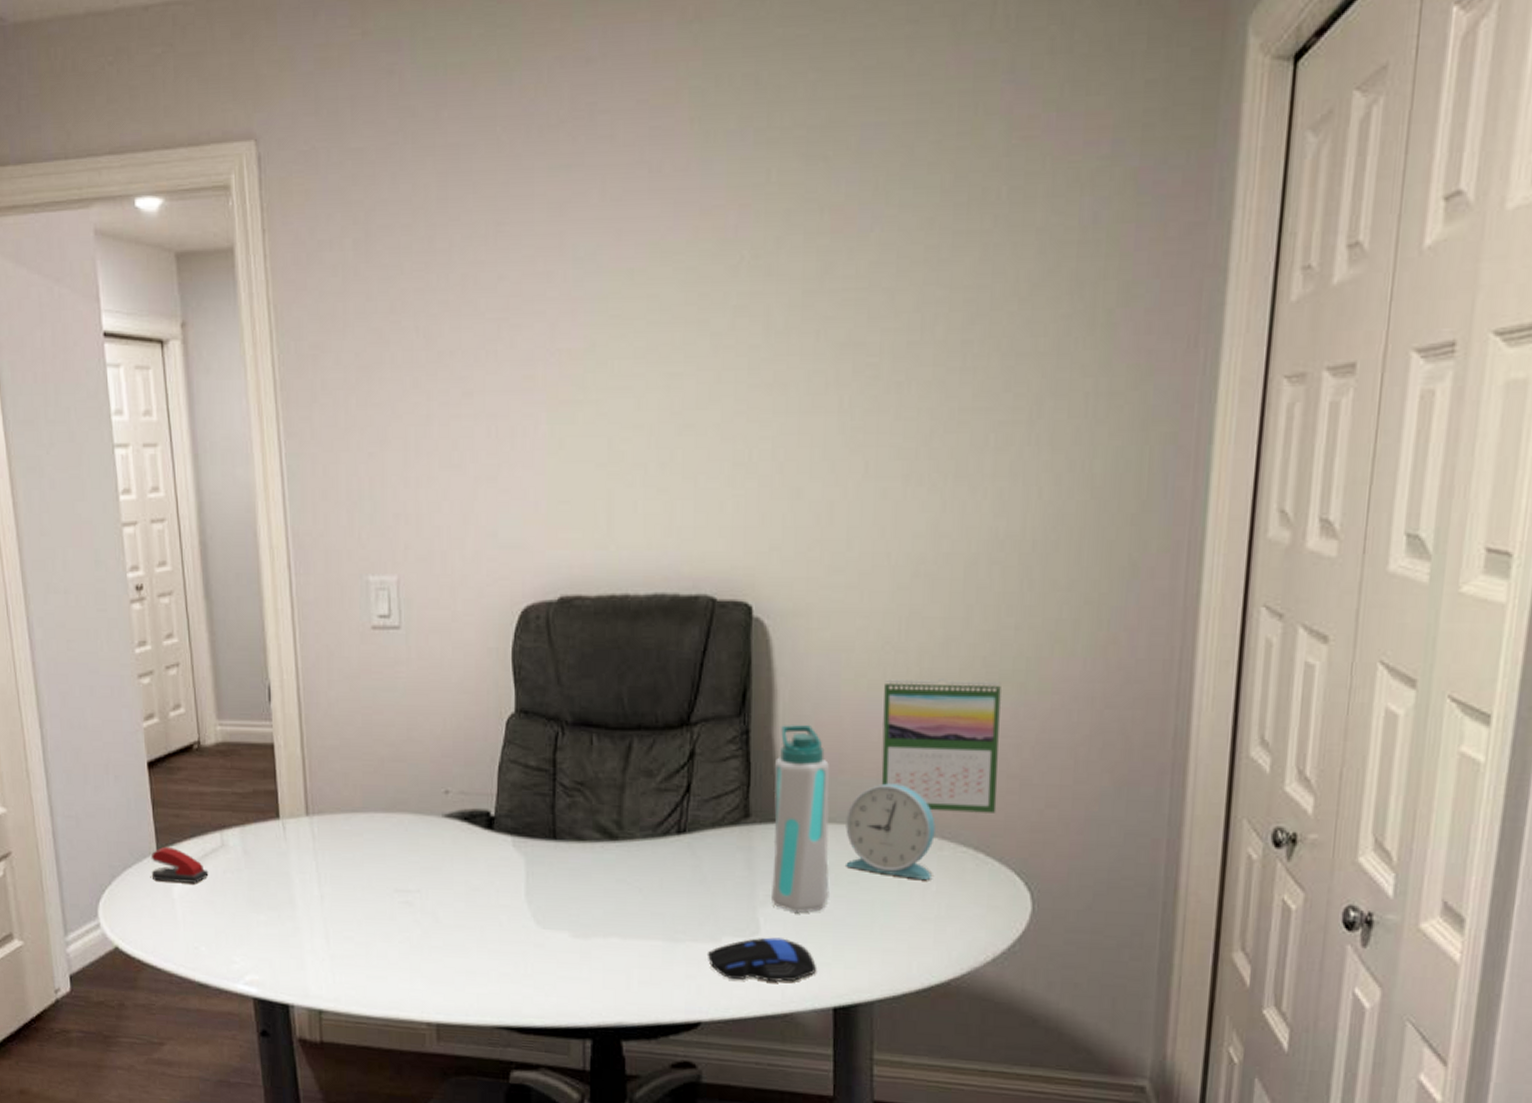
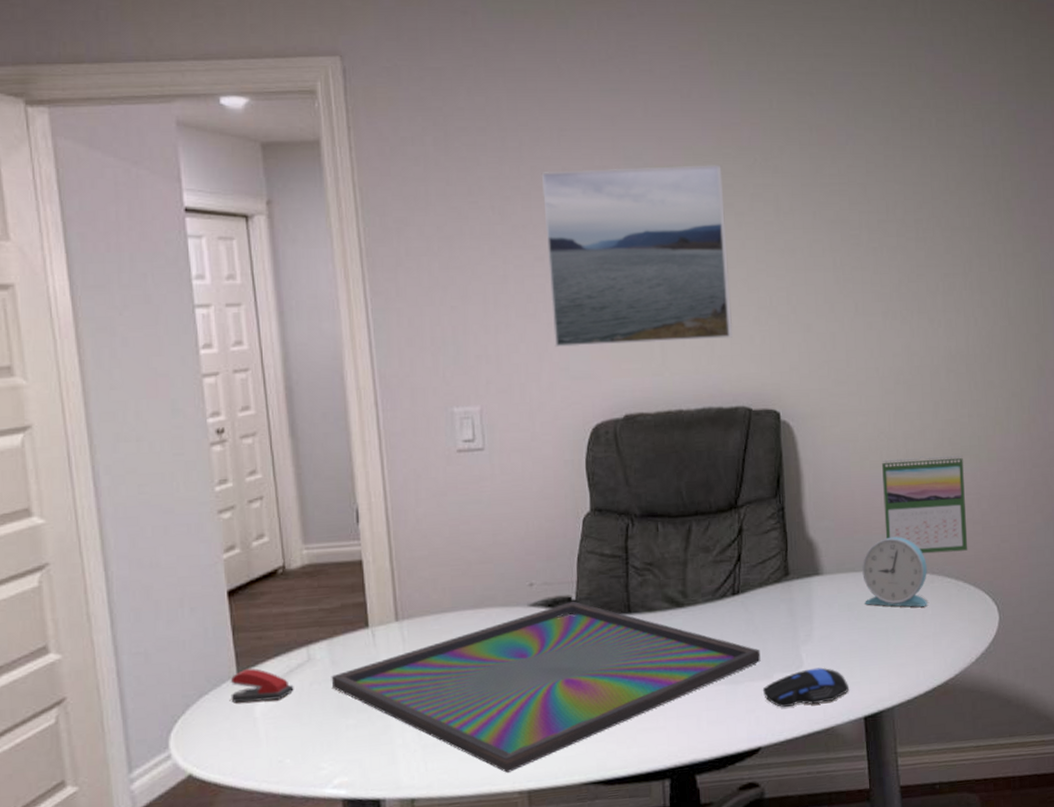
monitor: none [243,816,708,1000] -> present [331,601,761,773]
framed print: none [473,266,699,508] -> present [541,165,733,348]
water bottle: present [772,724,830,912] -> none [805,498,854,646]

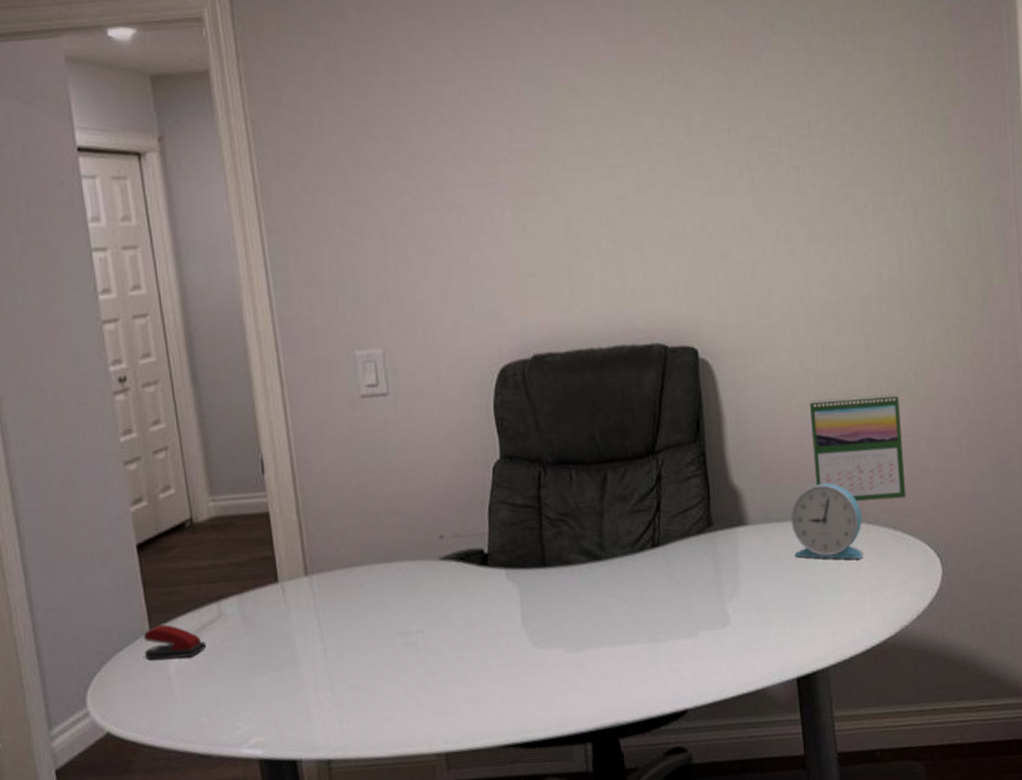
monitor: present [331,601,761,773] -> none [242,554,685,734]
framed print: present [541,165,733,348] -> none [437,81,645,284]
computer mouse: present [762,667,850,708] -> none [687,624,781,668]

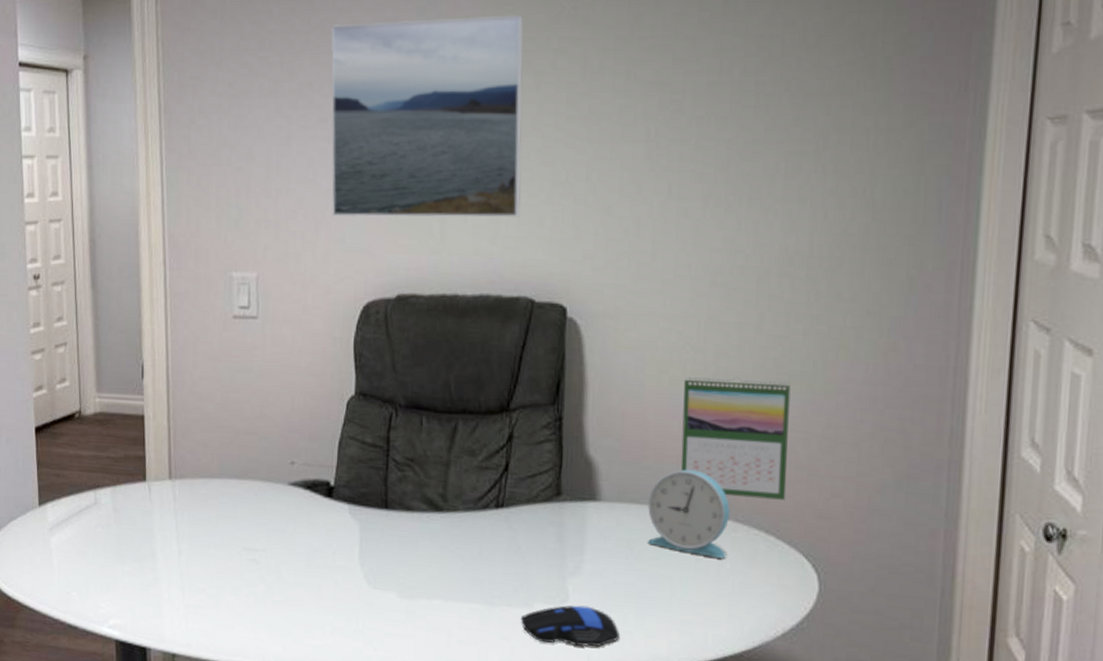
stapler: present [143,624,207,660] -> none [33,502,83,535]
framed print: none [437,81,645,284] -> present [330,15,524,218]
computer mouse: none [687,624,781,668] -> present [520,605,621,647]

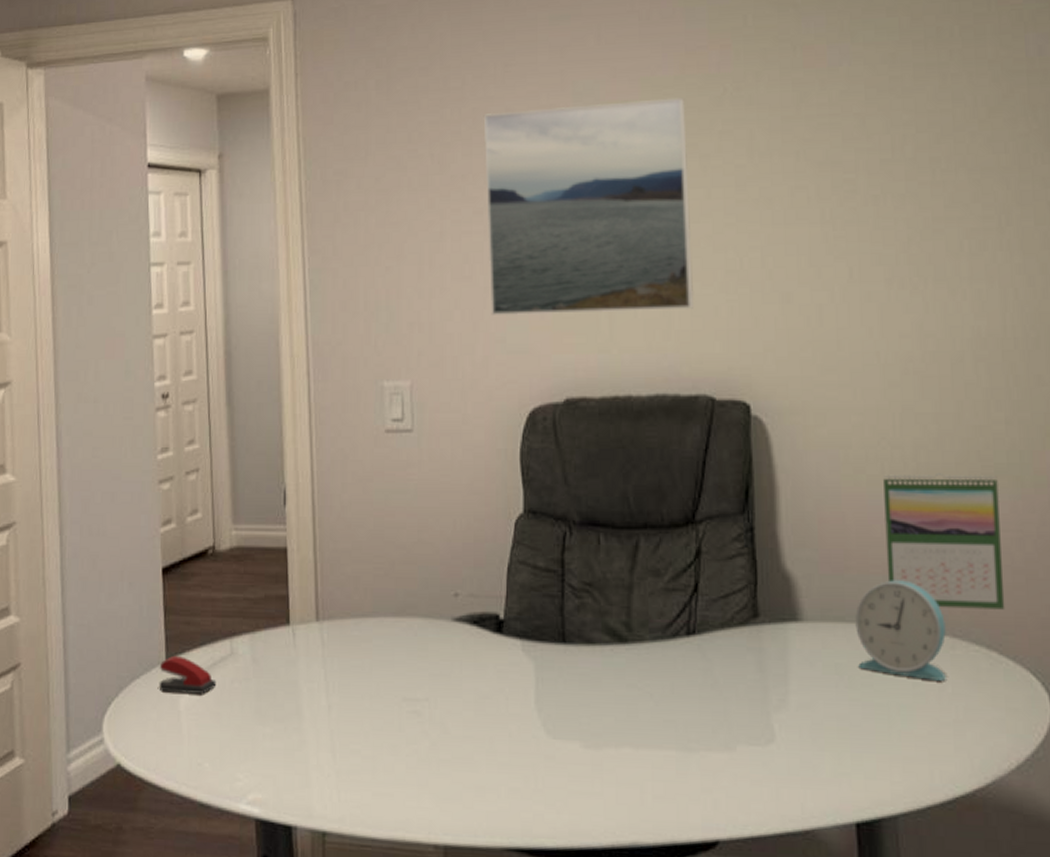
stapler: none [33,502,83,535] -> present [159,655,217,694]
computer mouse: present [520,605,621,647] -> none [722,745,837,795]

